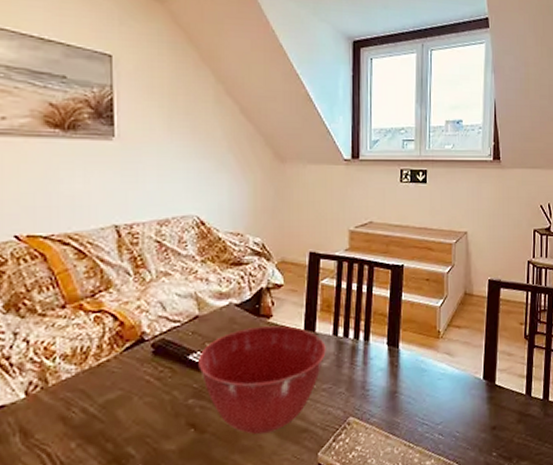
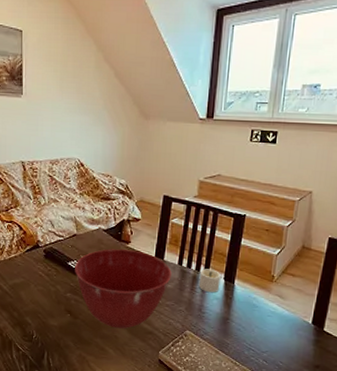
candle: none [359,334,383,364] -> present [198,269,221,293]

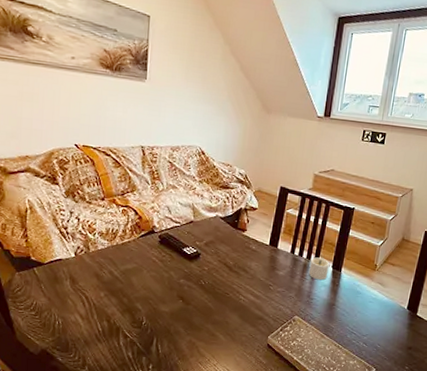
mixing bowl: present [75,249,172,329] -> none [189,236,284,315]

